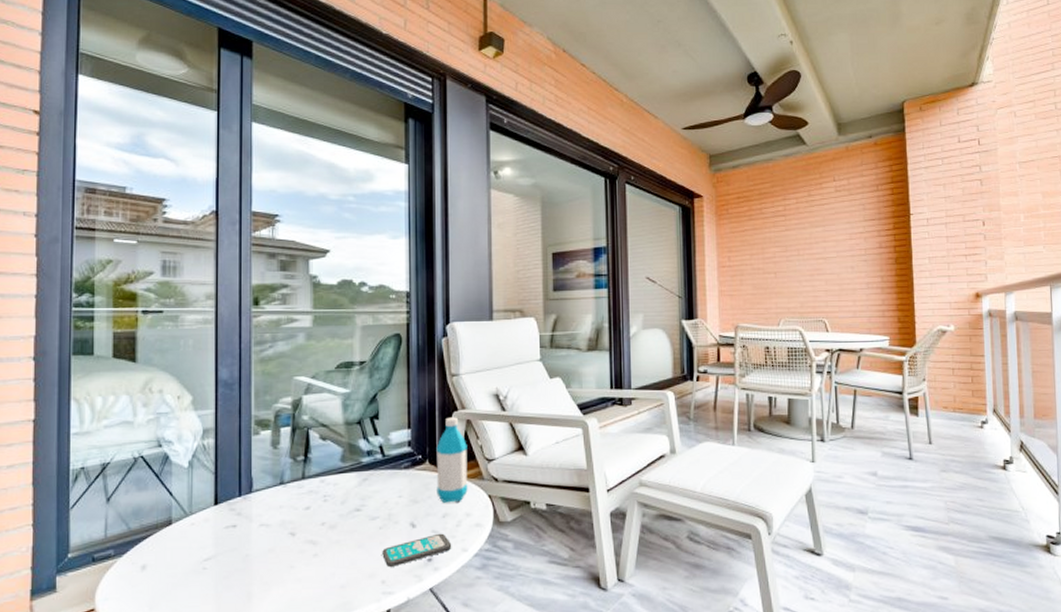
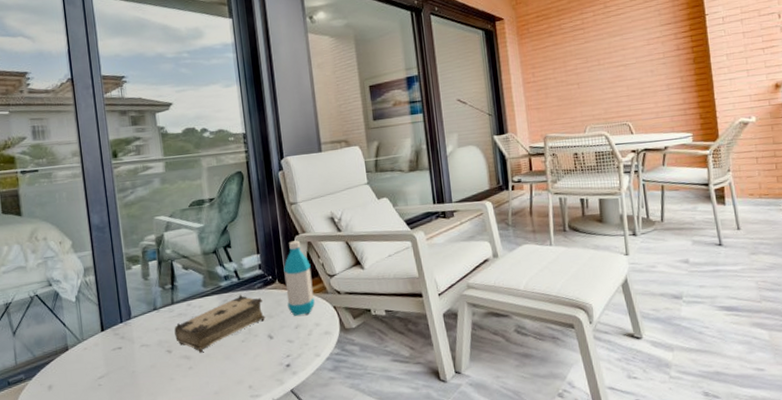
book: none [302,473,409,539] -> present [174,294,265,353]
smartphone: present [382,533,452,567] -> none [246,342,306,374]

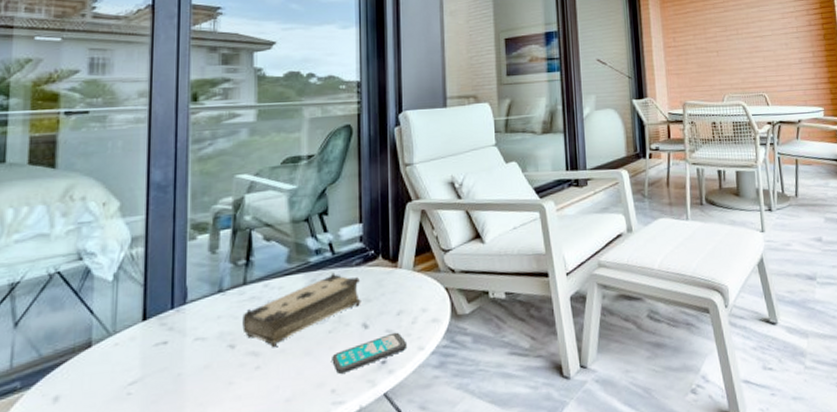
smartphone: none [246,342,306,374] -> present [332,332,408,374]
water bottle: present [283,240,315,316] -> none [390,208,424,300]

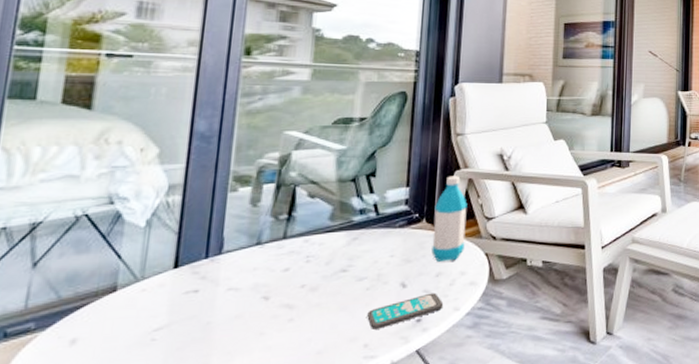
book: present [242,272,361,348] -> none [278,232,403,302]
water bottle: none [390,208,424,300] -> present [431,176,467,262]

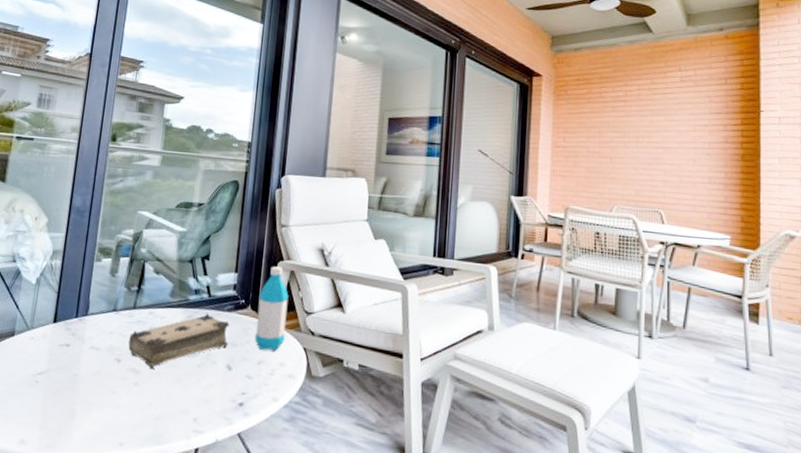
book: none [278,232,403,302] -> present [128,313,230,370]
smartphone: present [367,292,444,330] -> none [197,379,264,406]

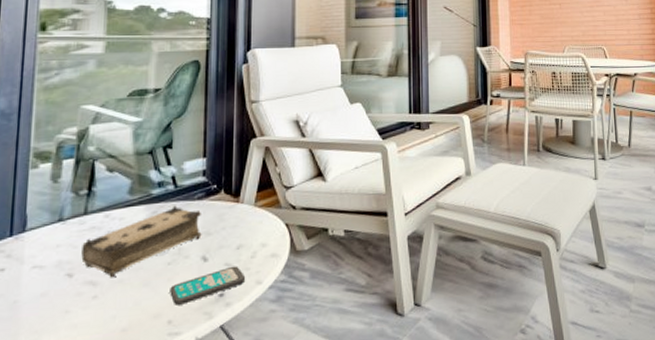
smartphone: none [197,379,264,406] -> present [170,266,246,305]
water bottle: present [255,266,289,351] -> none [231,144,265,234]

